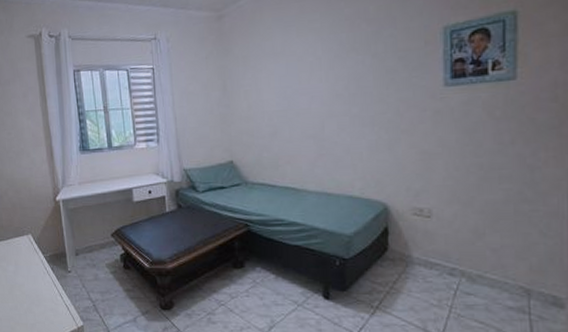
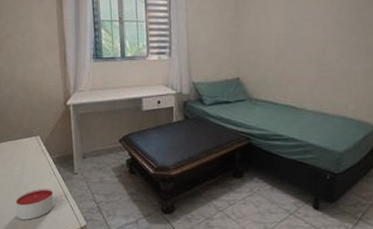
candle: none [11,289,50,322] -> present [16,188,54,220]

